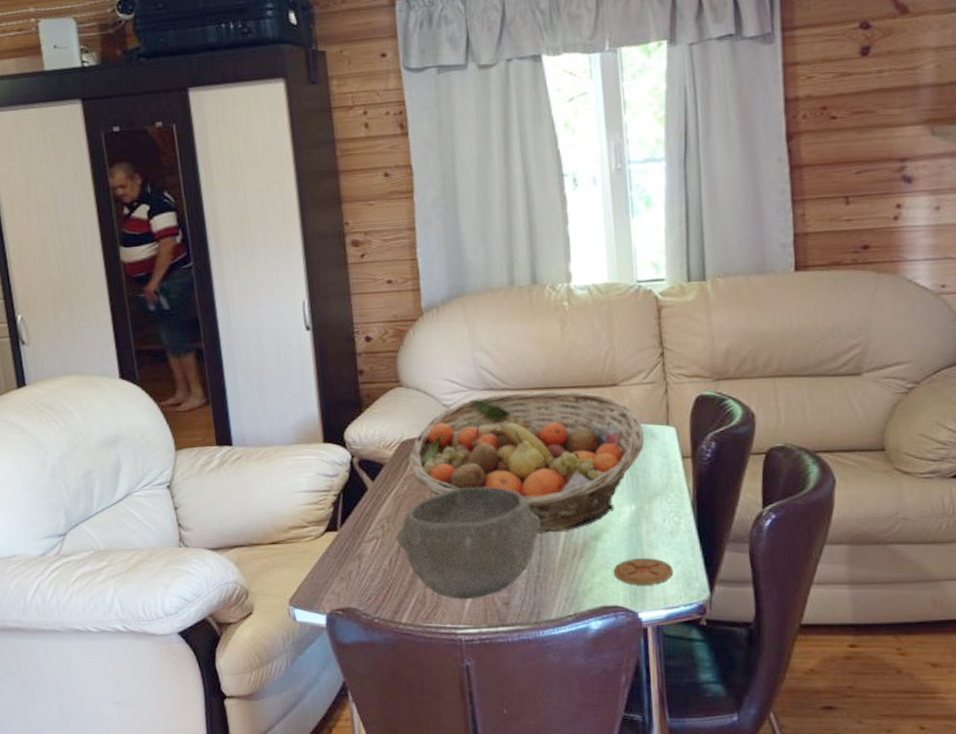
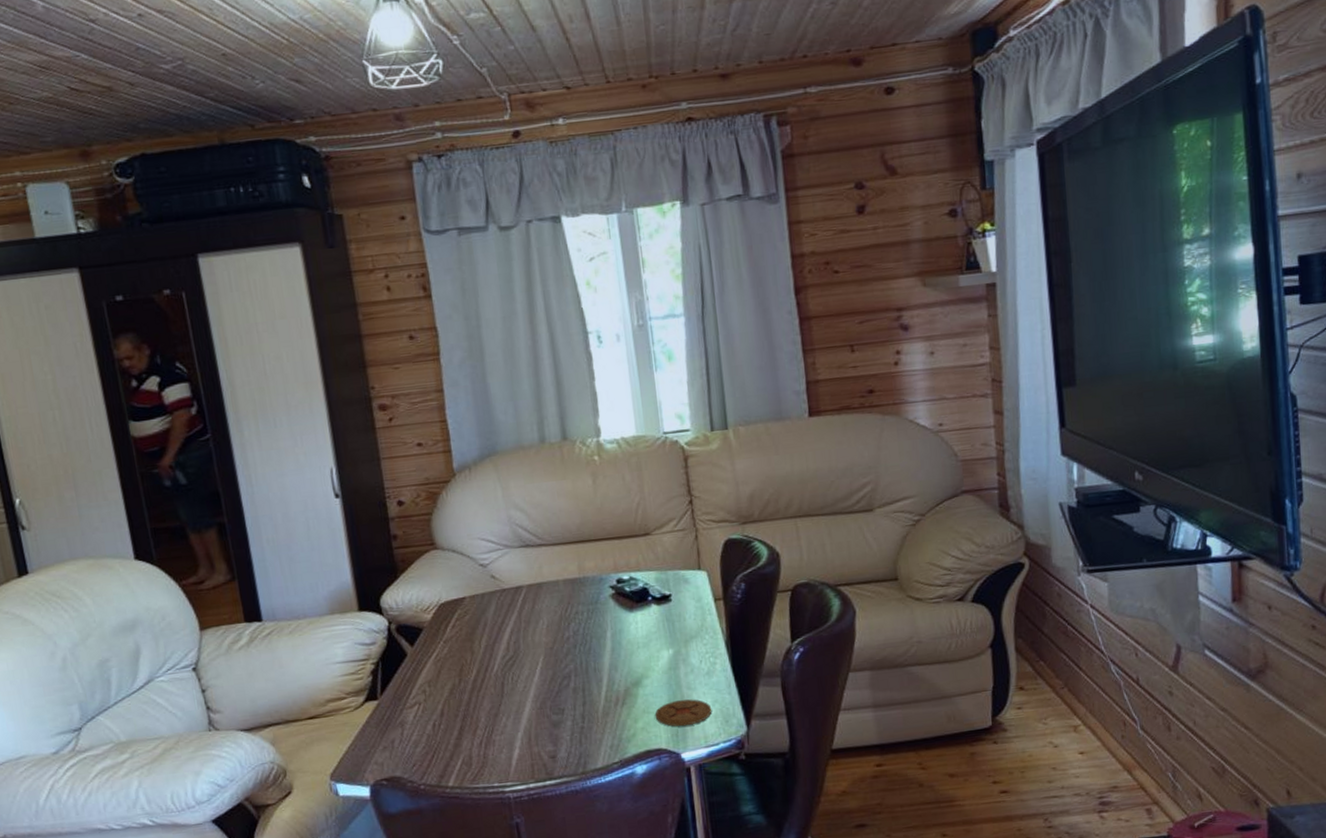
bowl: present [396,486,541,600] -> none [438,642,583,758]
fruit basket: present [408,391,644,533] -> none [447,542,678,685]

